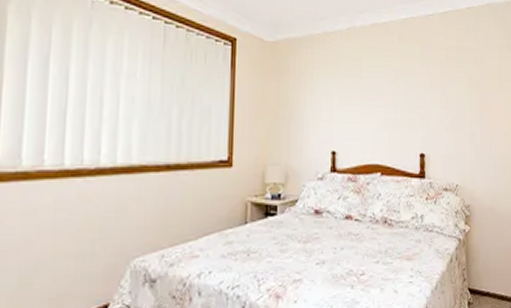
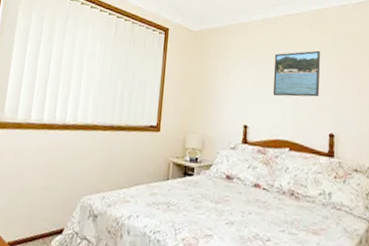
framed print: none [361,64,410,117] -> present [272,50,321,97]

